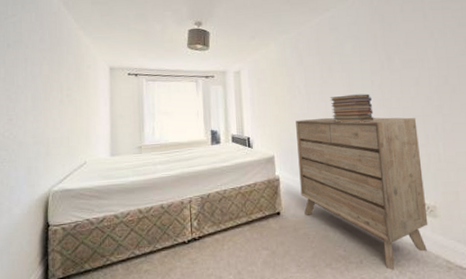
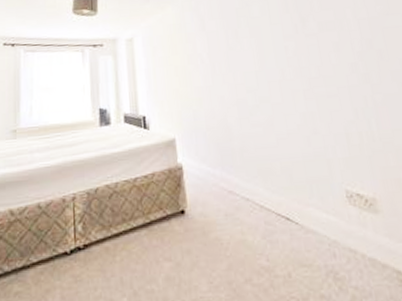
dresser: present [296,117,428,271] -> none [199,88,371,286]
book stack: present [329,93,374,123] -> none [237,61,292,97]

